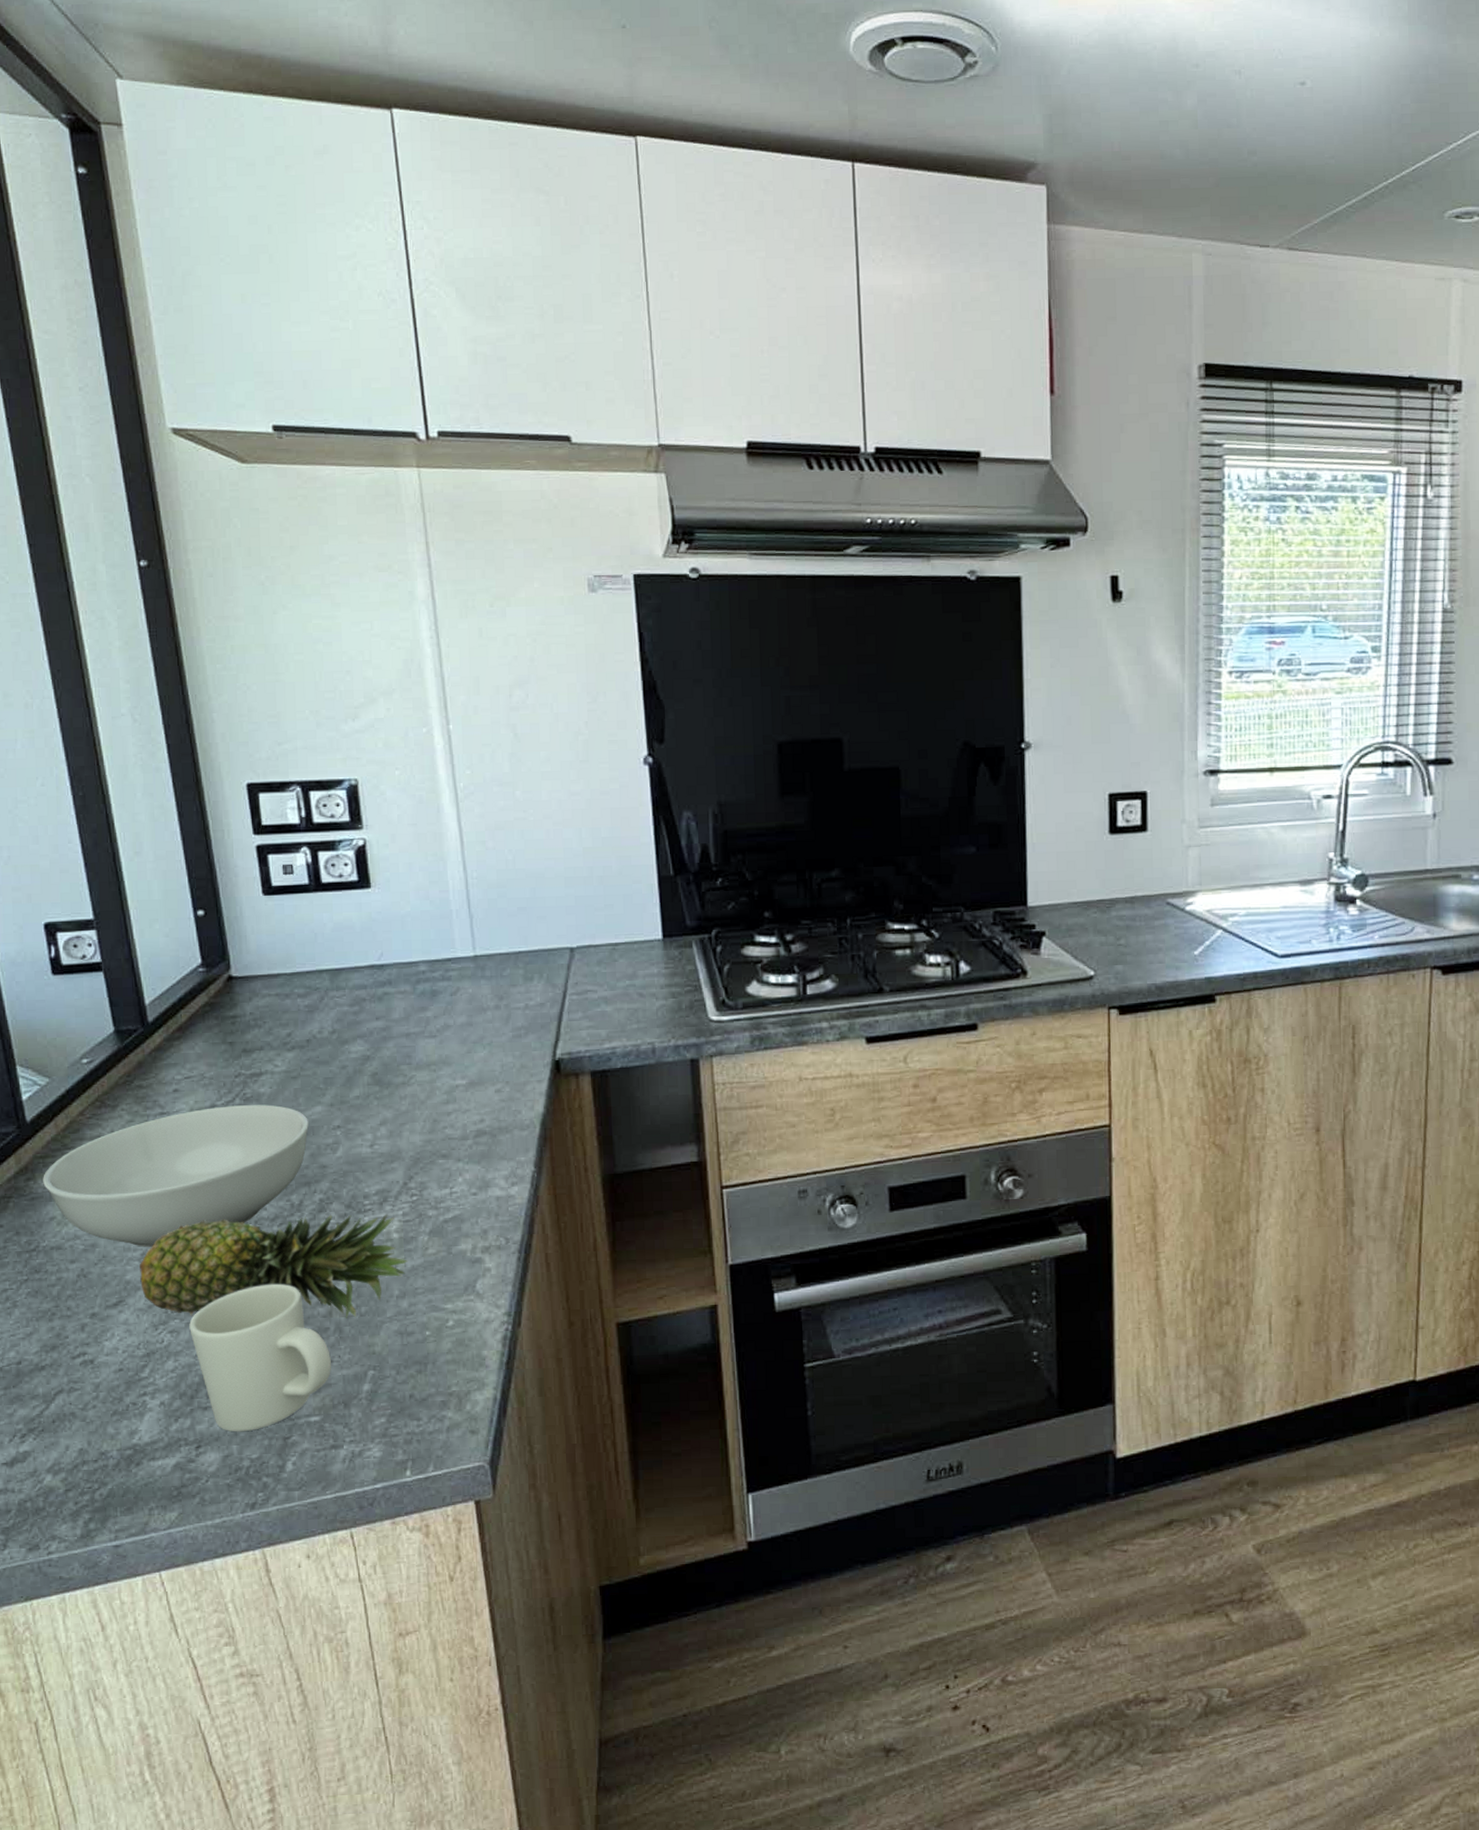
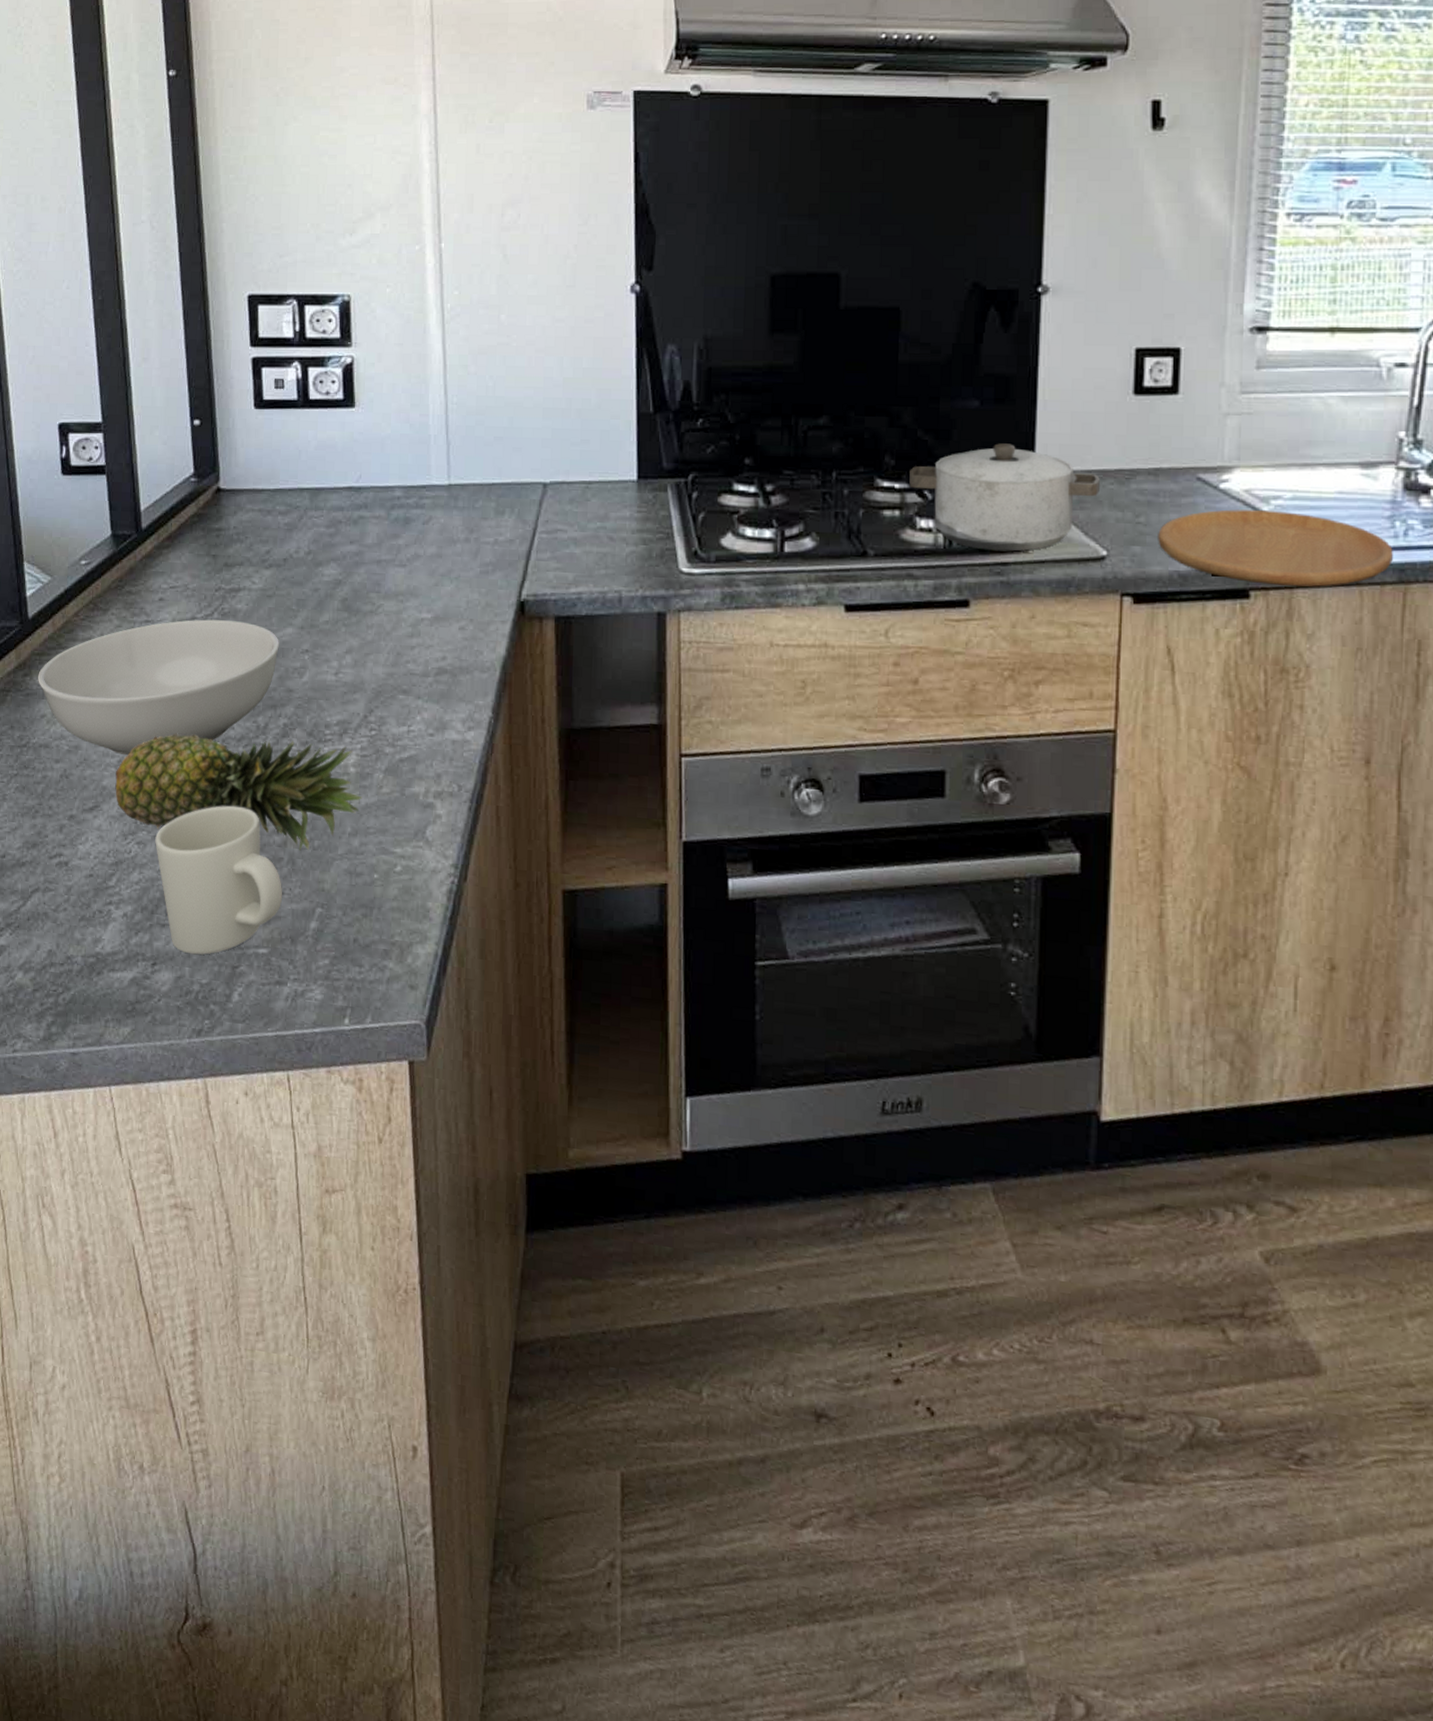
cooking pot: none [917,883,1085,979] -> present [909,443,1100,552]
cutting board: none [1136,926,1329,990] -> present [1158,509,1393,587]

